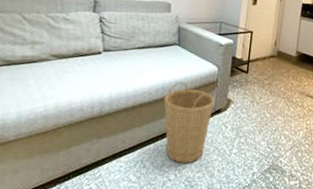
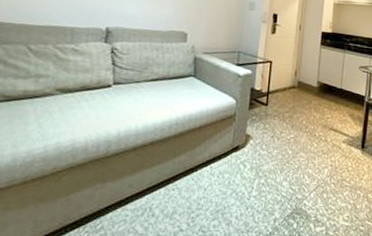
basket: present [163,81,214,164] -> none [177,115,232,210]

